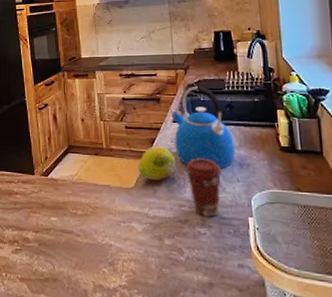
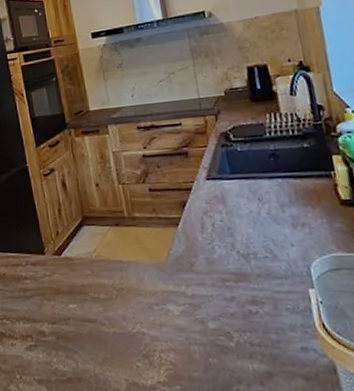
fruit: present [137,146,176,180] -> none [167,210,215,251]
kettle: present [170,86,235,169] -> none [202,134,286,232]
coffee cup: present [184,158,222,217] -> none [225,220,272,292]

